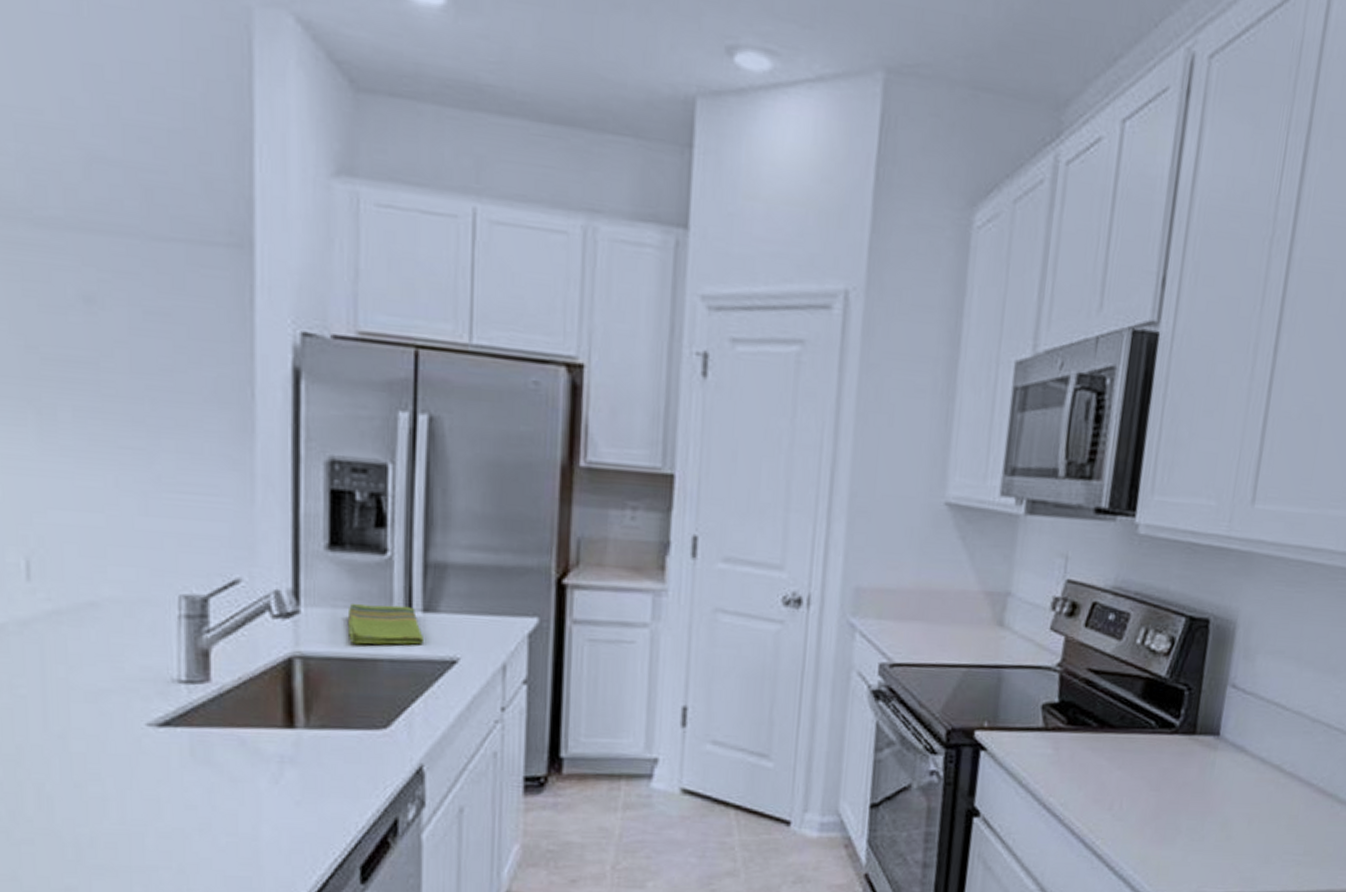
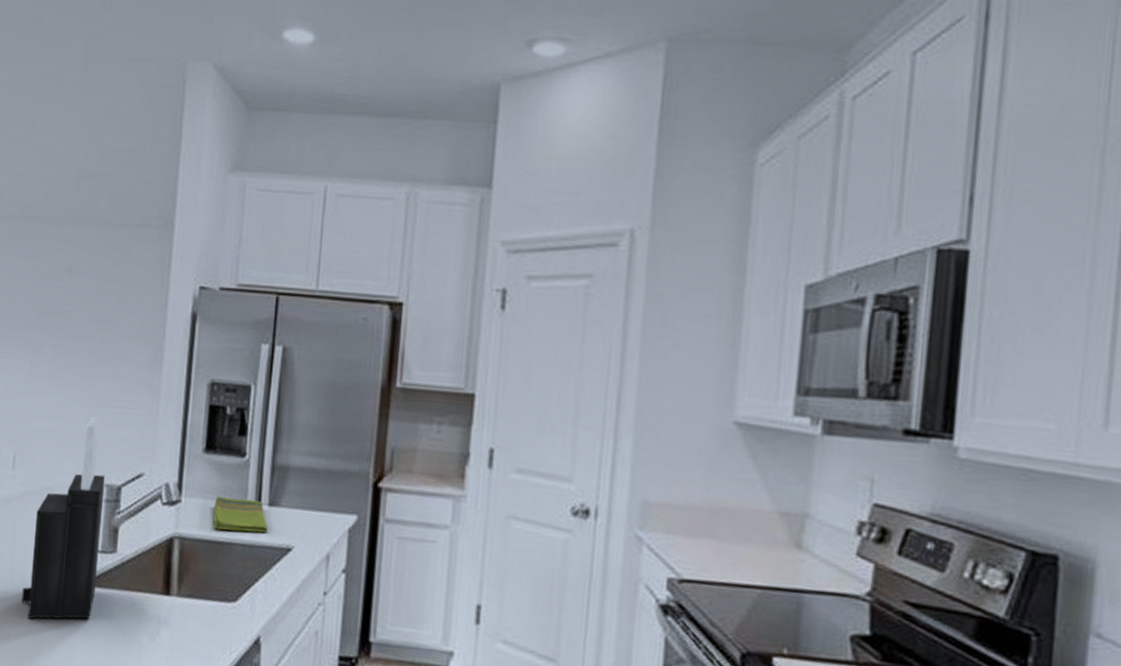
knife block: none [66,507,184,775] -> present [21,417,105,619]

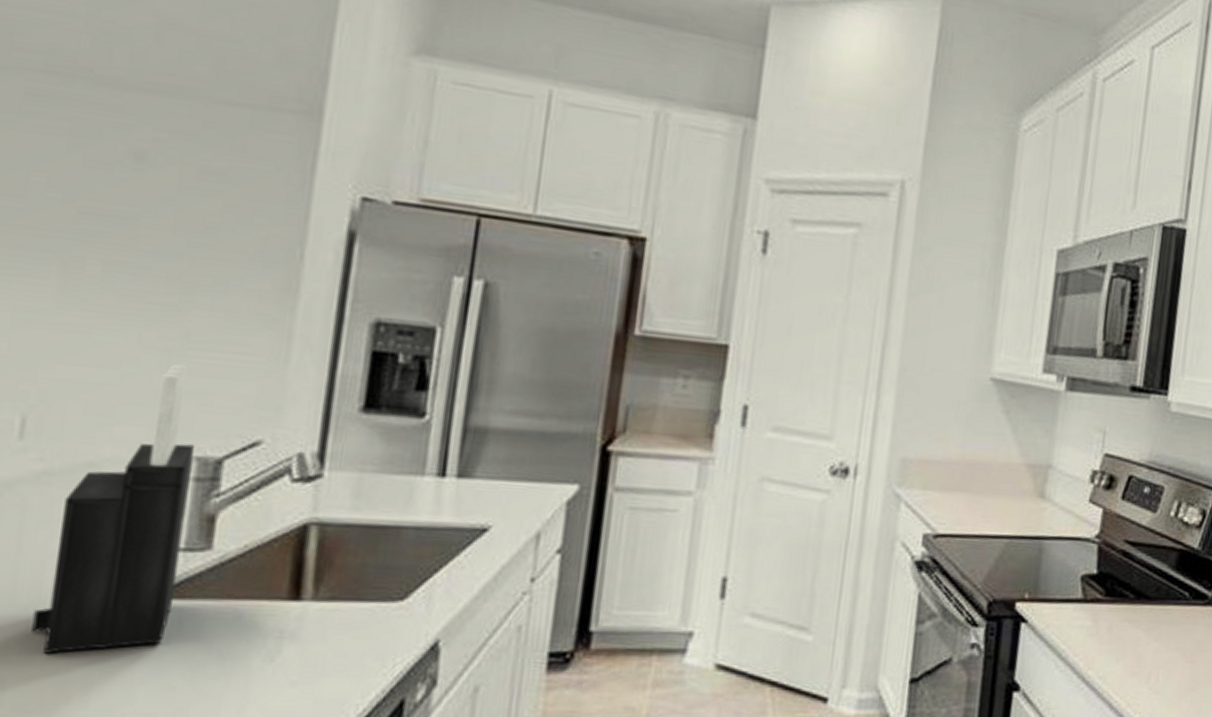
dish towel: present [213,495,269,533] -> none [373,467,456,512]

